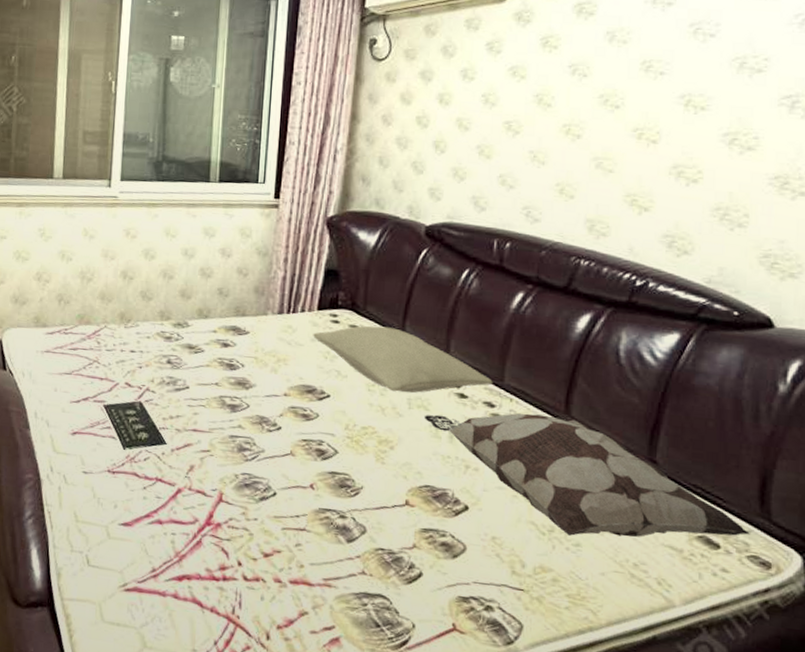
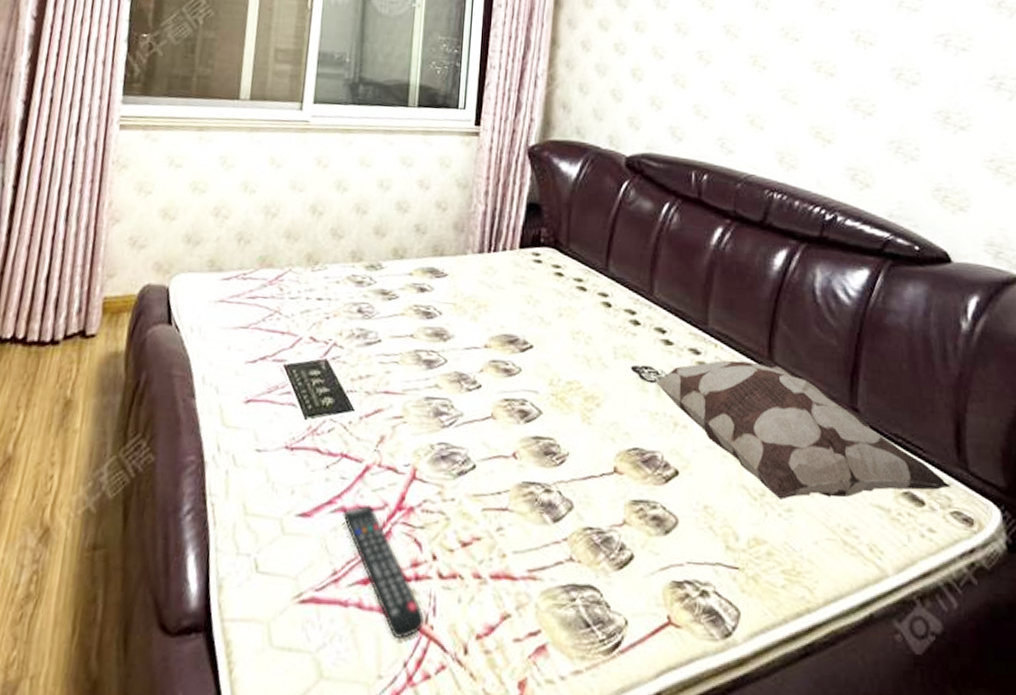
remote control: none [159,519,231,624] -> present [343,504,424,639]
pillow: present [313,325,493,393] -> none [515,265,697,341]

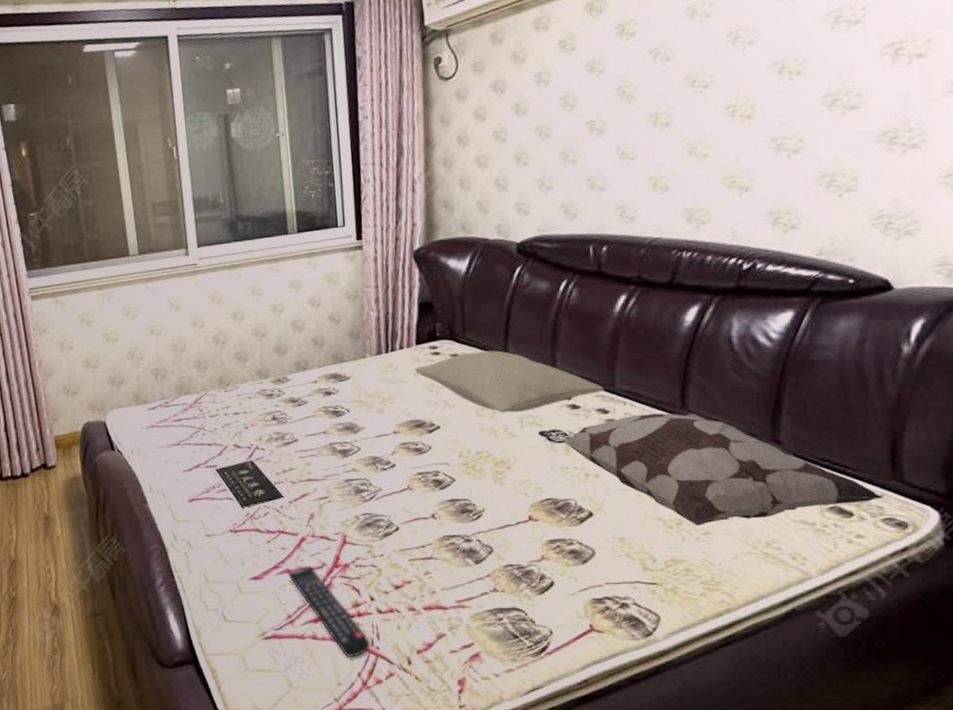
pillow: none [515,265,697,341] -> present [415,350,604,413]

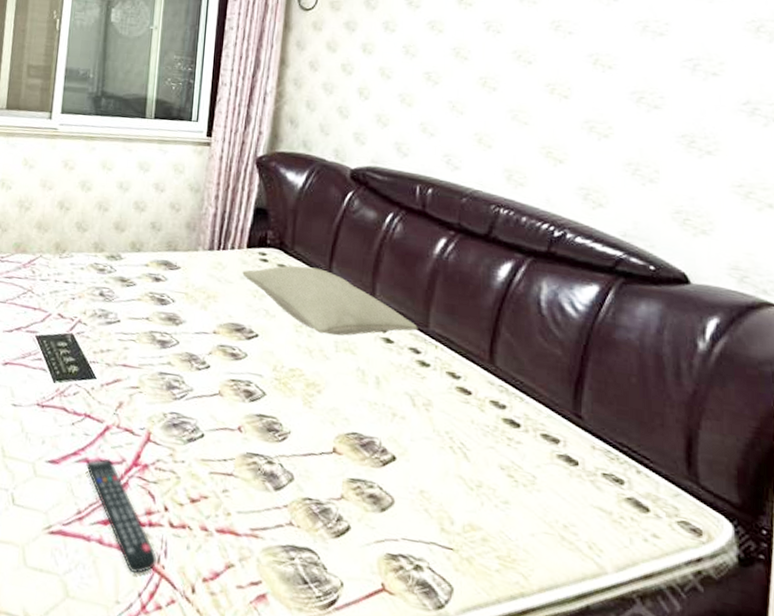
decorative pillow: present [537,413,883,526] -> none [350,359,679,500]

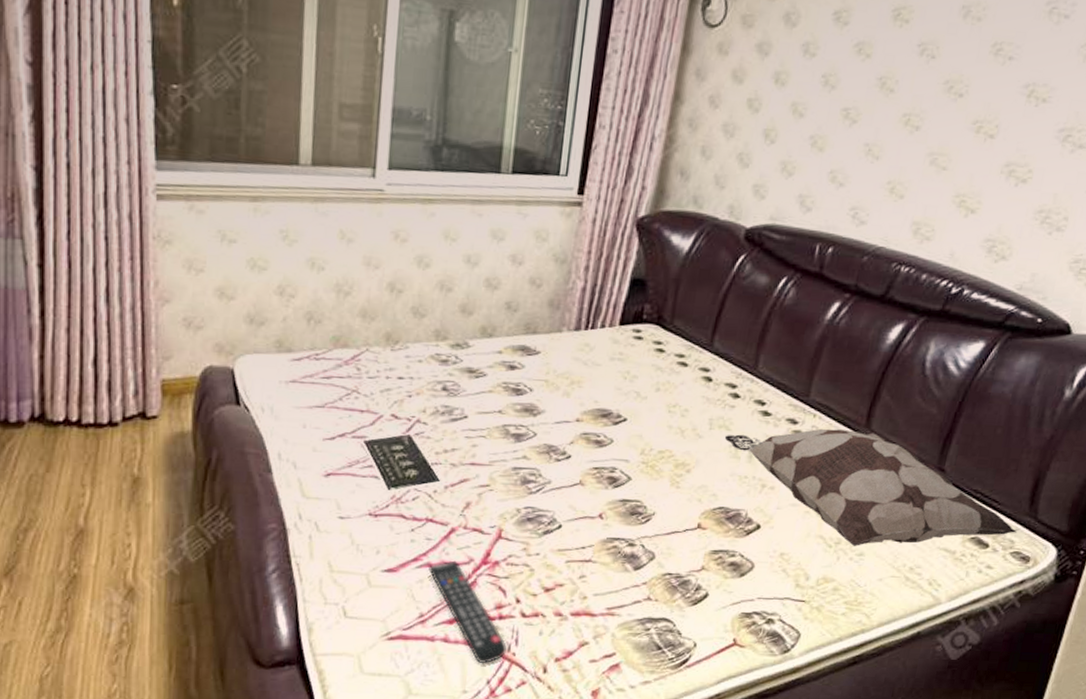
pillow: present [242,265,418,336] -> none [612,341,799,413]
decorative pillow: none [350,359,679,500] -> present [724,428,1017,546]

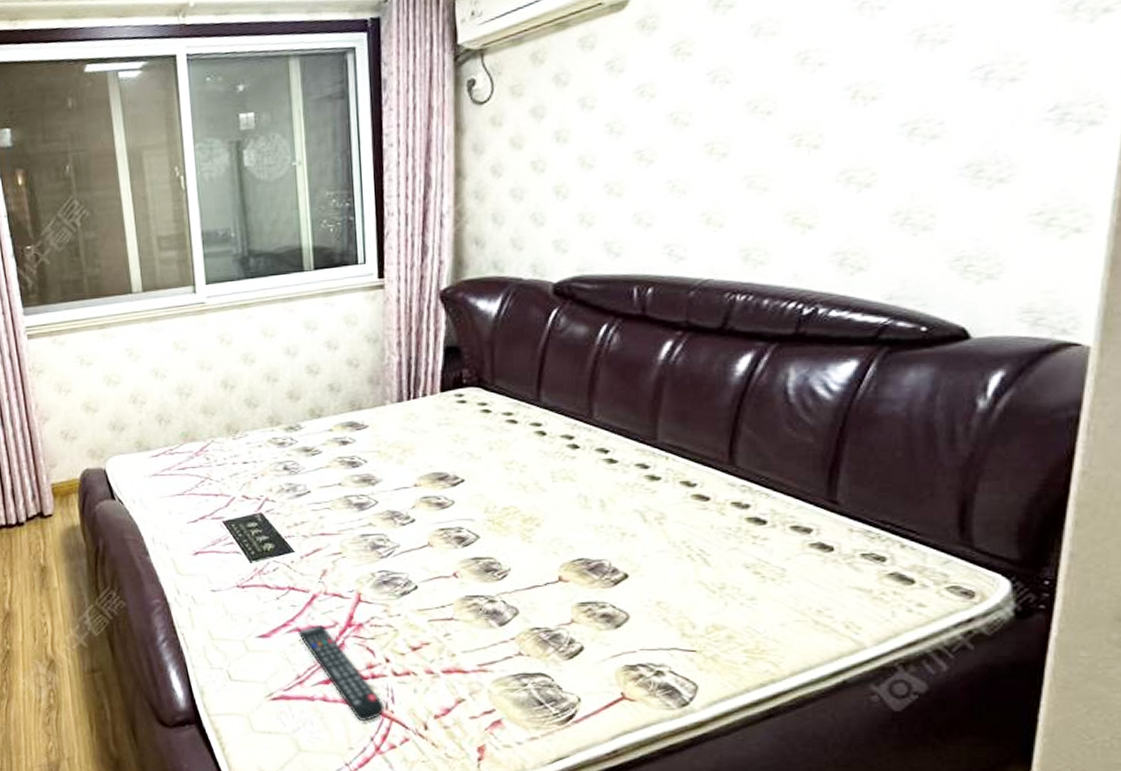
decorative pillow: present [724,428,1017,546] -> none [570,469,949,590]

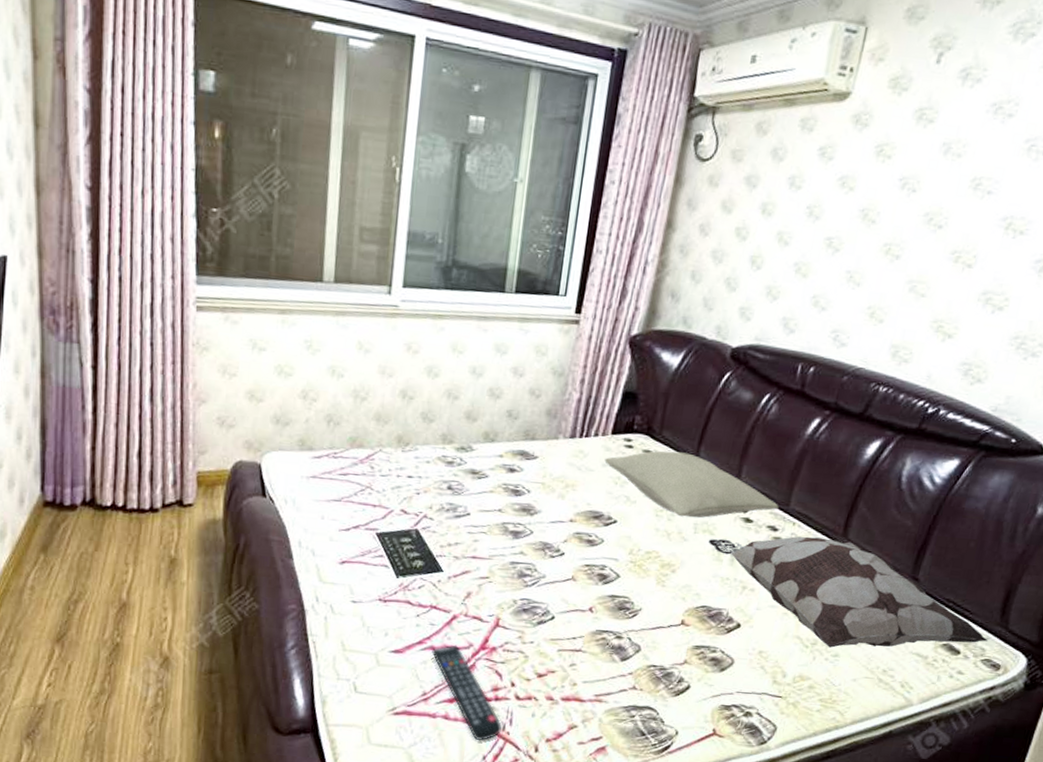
pillow: none [438,399,645,467] -> present [604,451,779,518]
decorative pillow: none [570,469,949,590] -> present [708,536,988,648]

